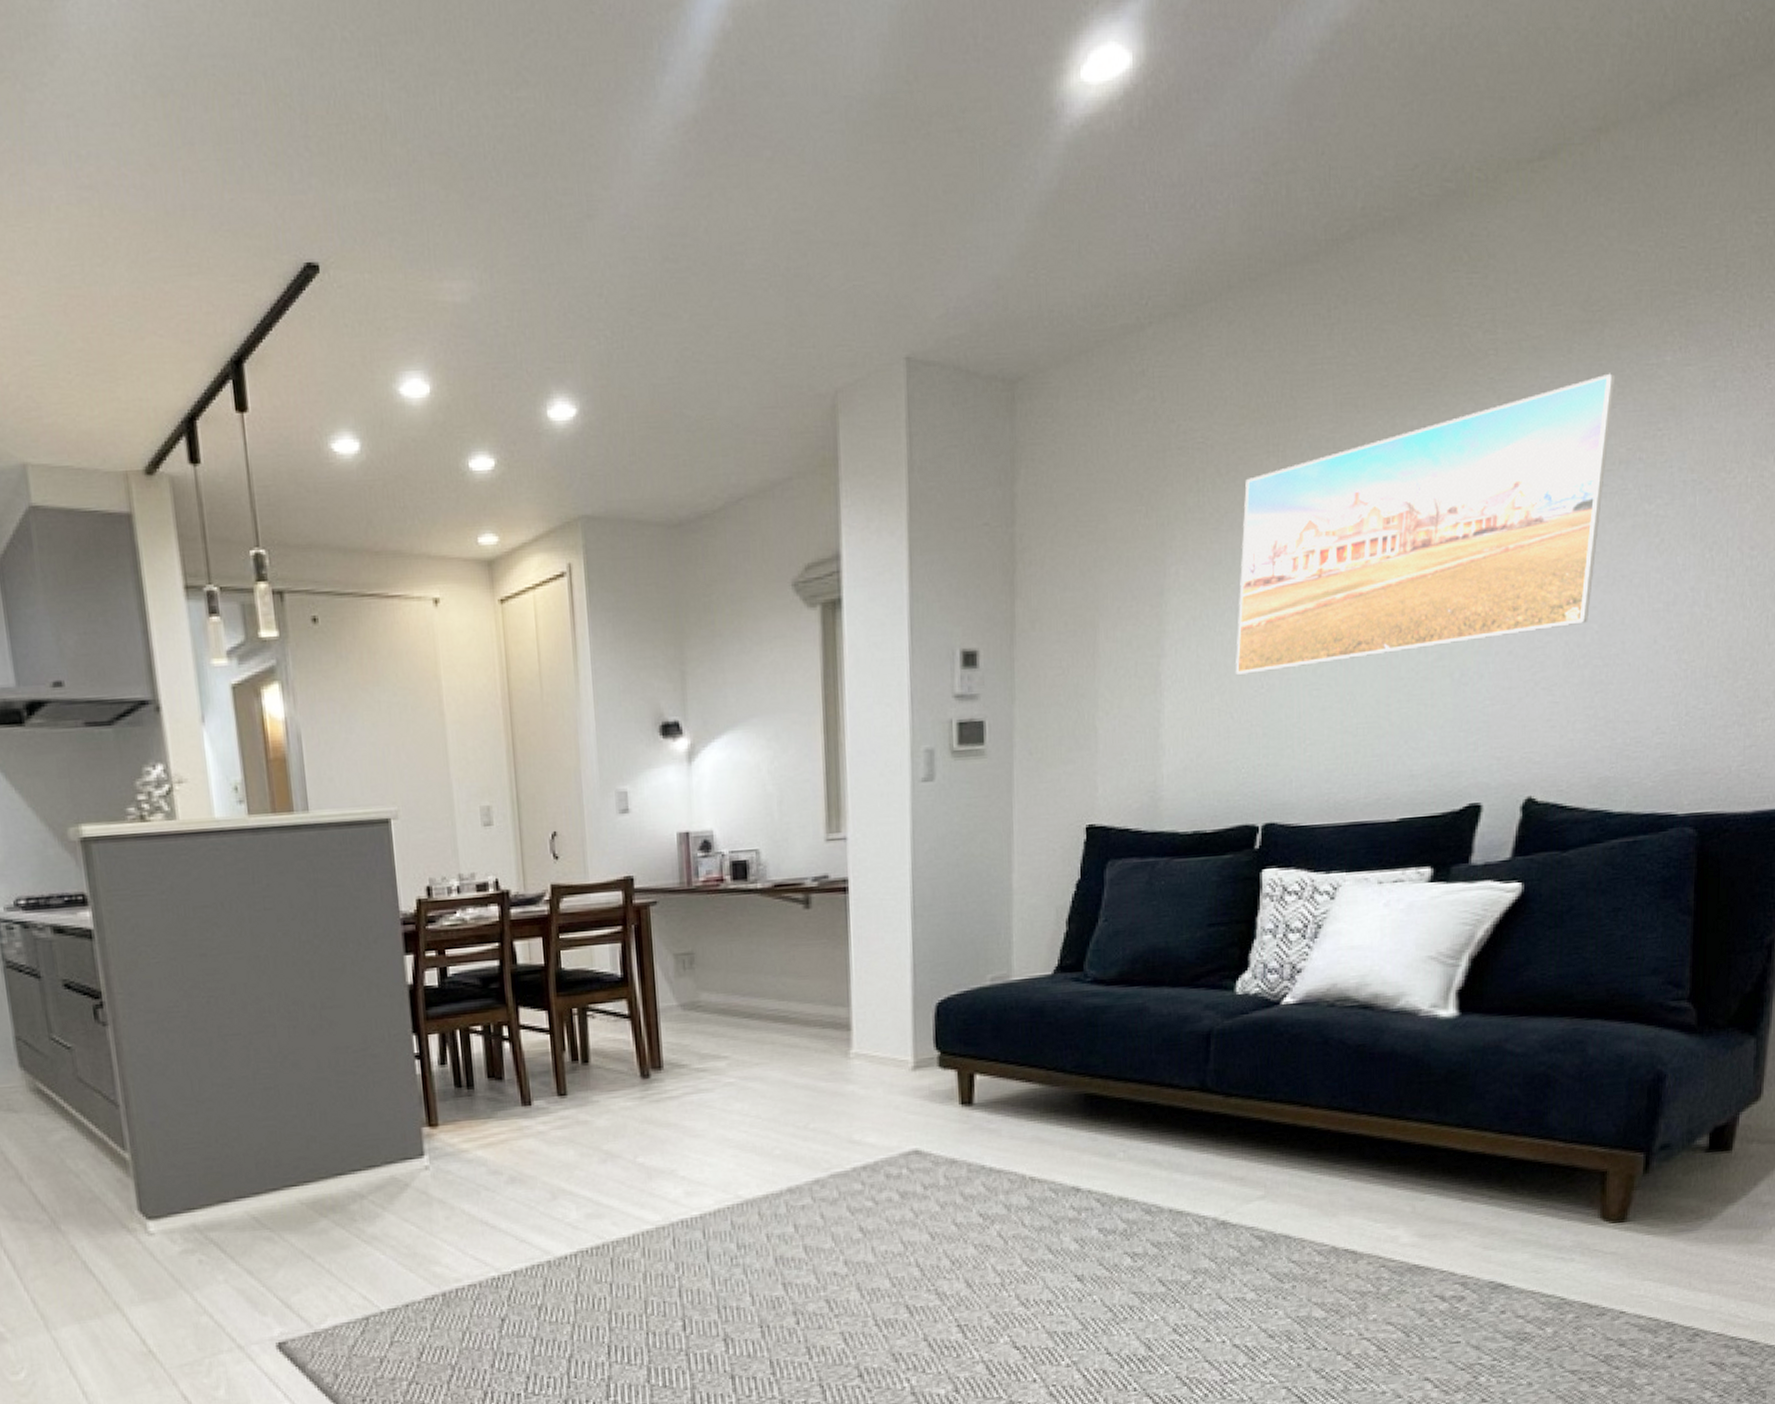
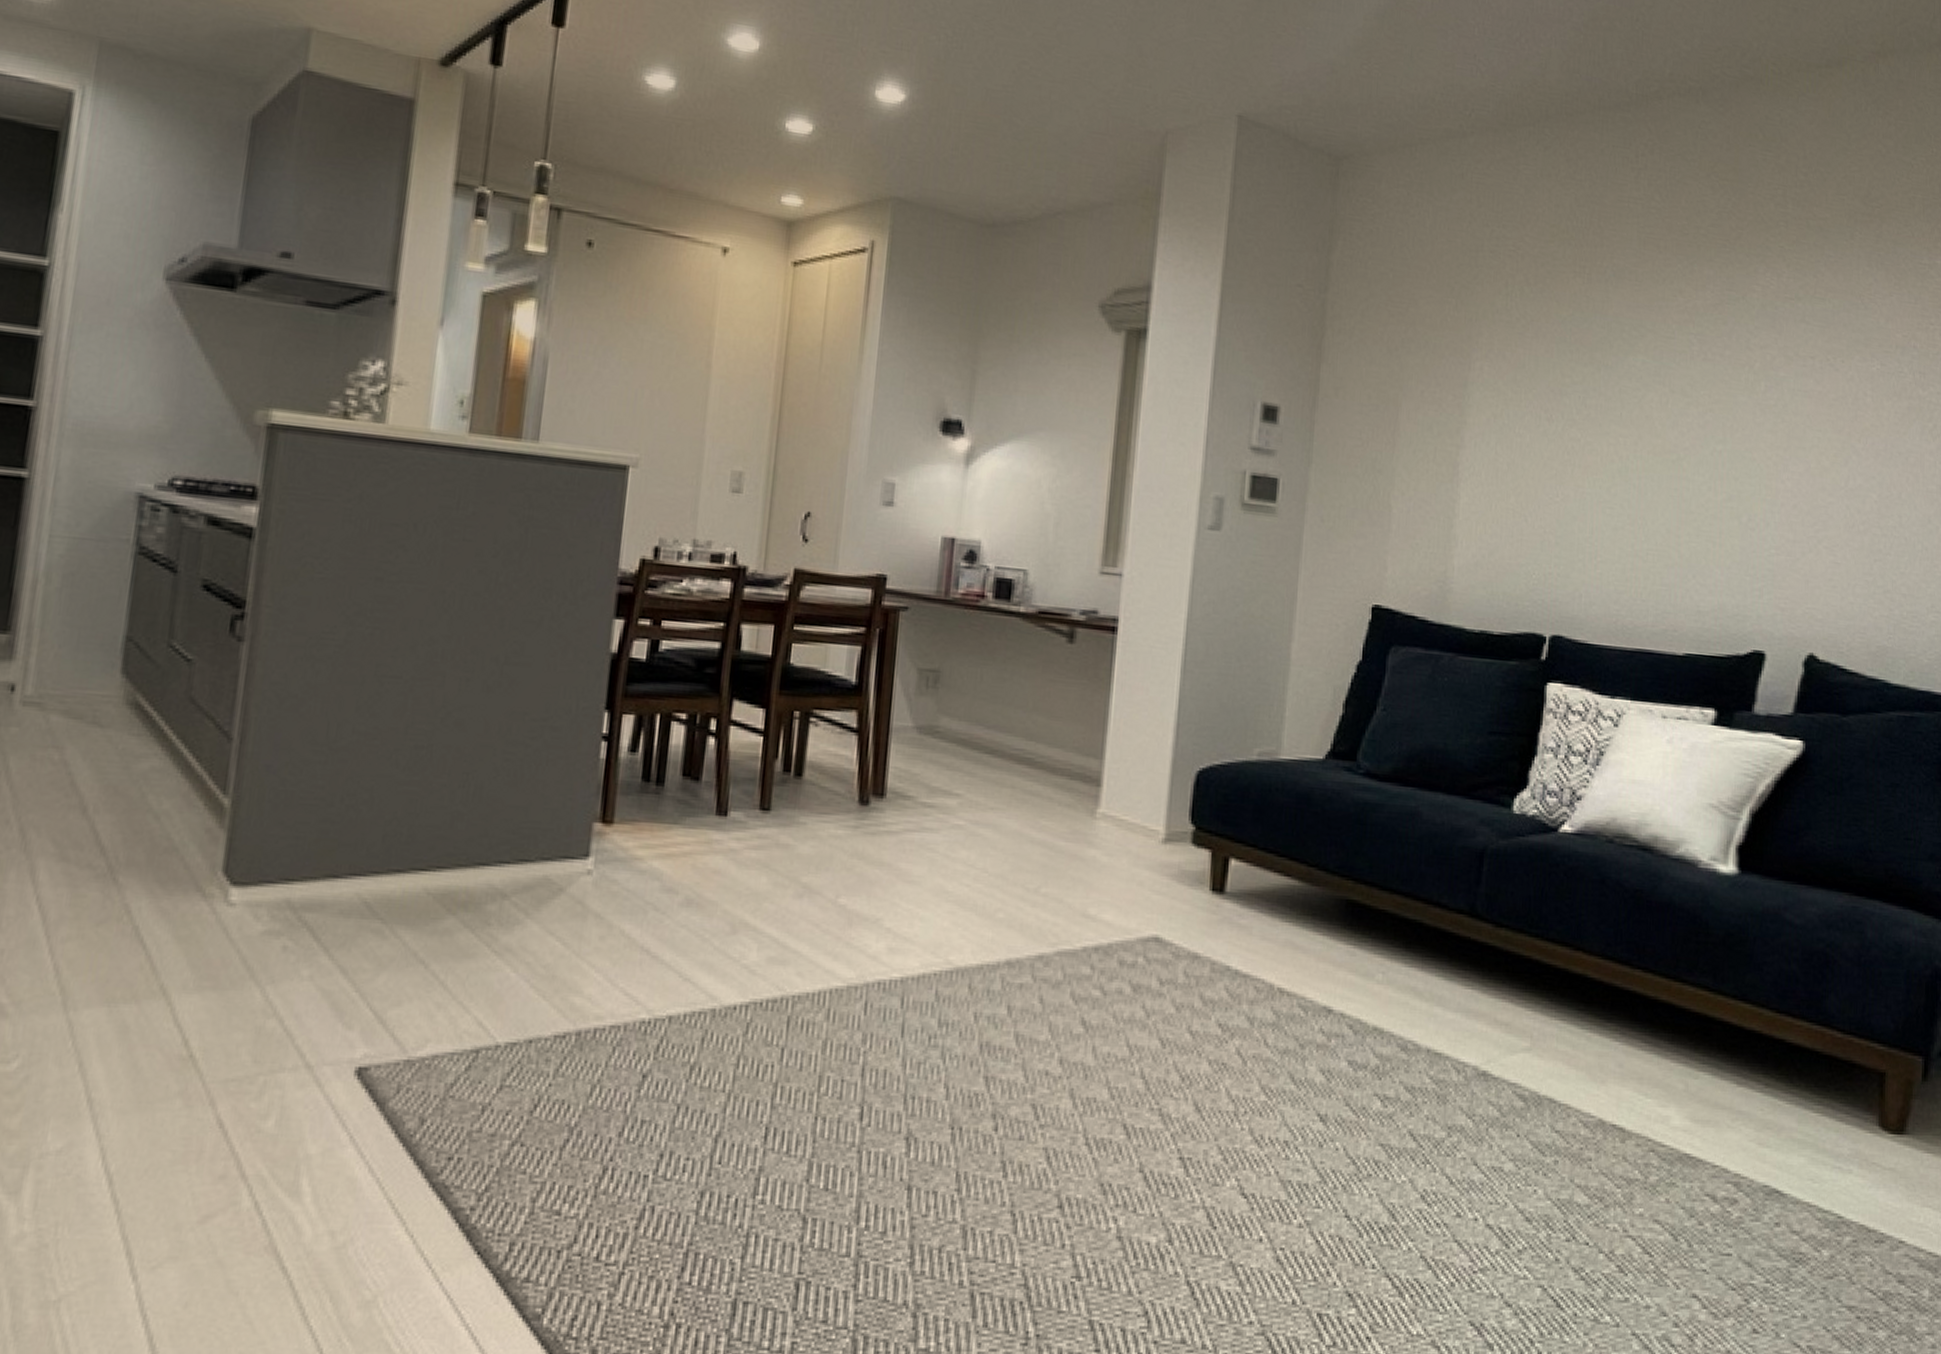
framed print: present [1236,373,1616,675] -> none [1533,264,1893,491]

